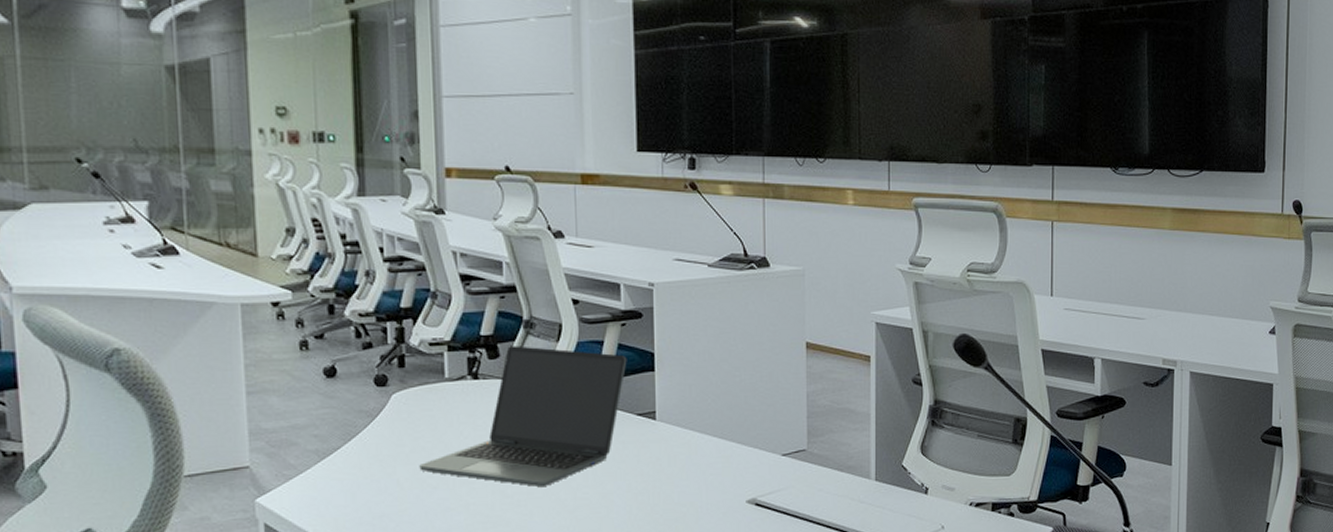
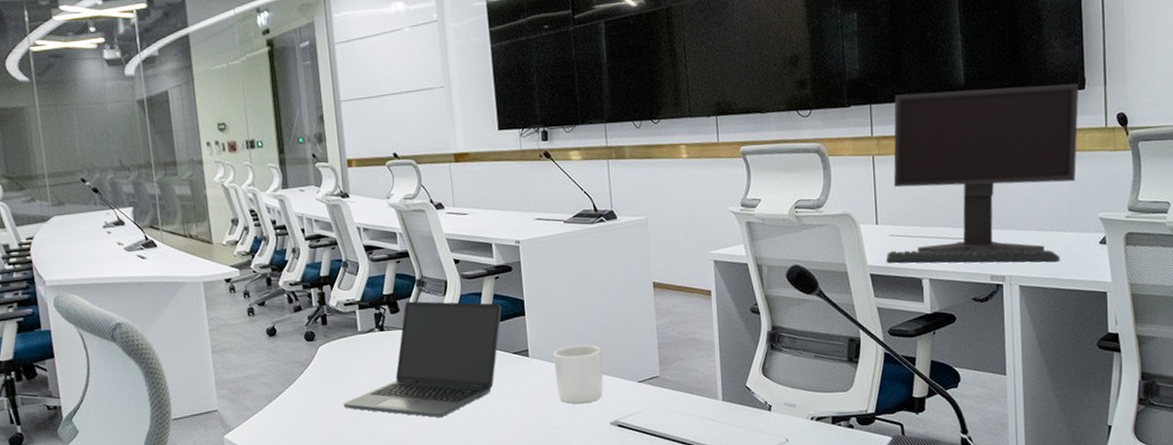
mug: none [685,409,743,478] -> present [553,344,604,404]
computer keyboard: none [1060,325,1231,349] -> present [887,249,1060,263]
monitor: none [1071,158,1259,338] -> present [893,83,1079,253]

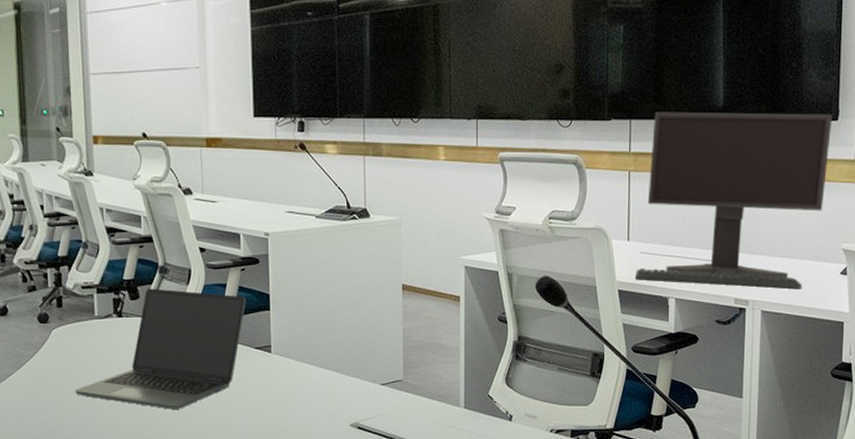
mug: present [553,344,604,404] -> none [296,344,347,404]

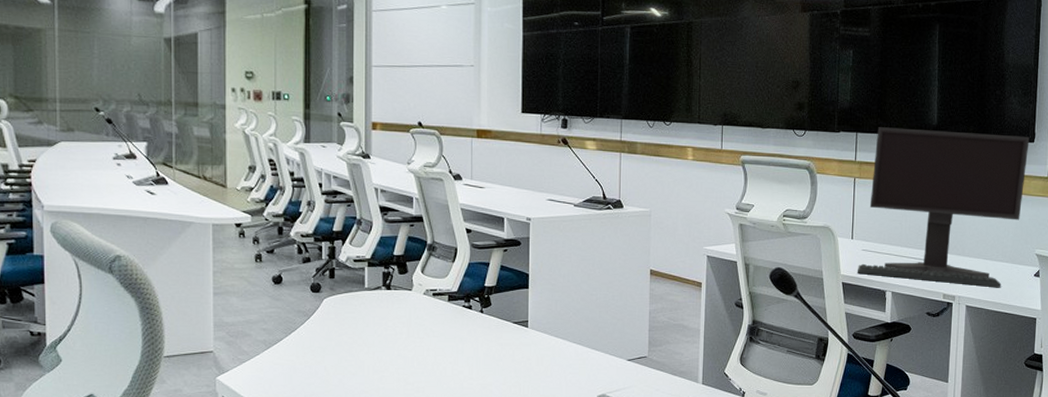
laptop: present [75,288,247,410] -> none [342,264,507,378]

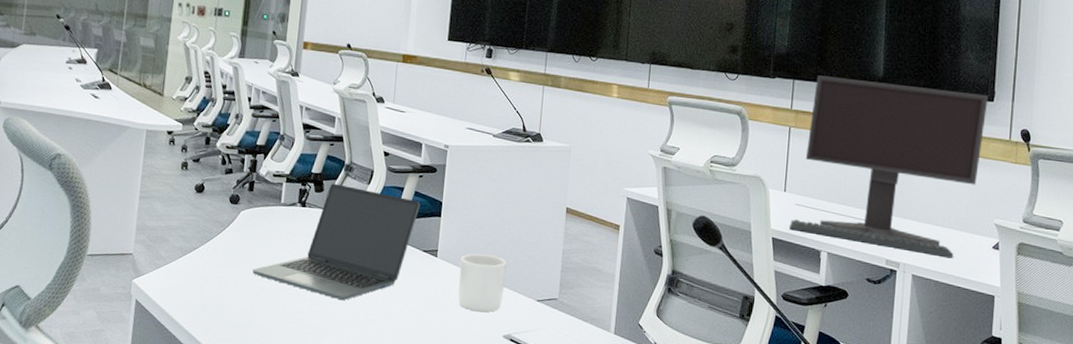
laptop: none [342,264,507,378] -> present [252,183,421,301]
mug: none [551,321,597,376] -> present [458,253,508,312]

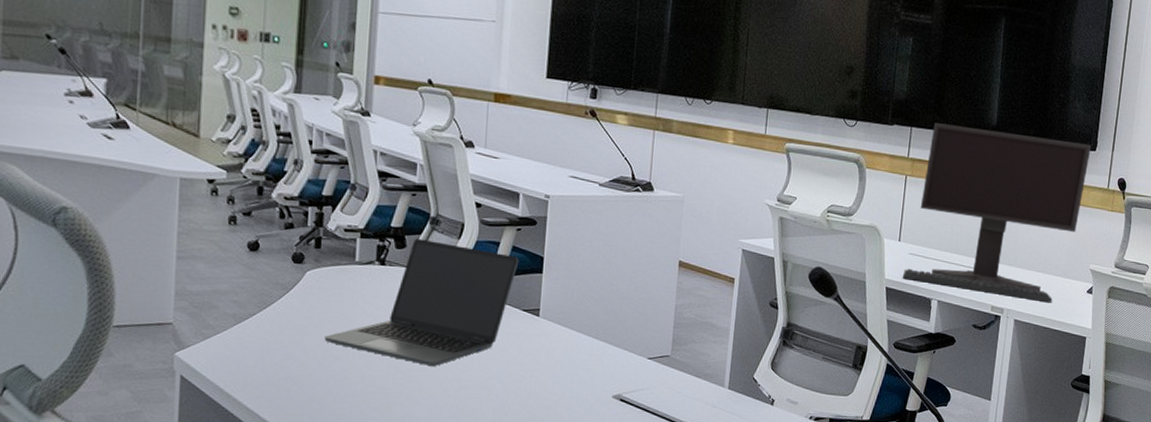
mug: present [458,253,508,312] -> none [563,311,617,373]

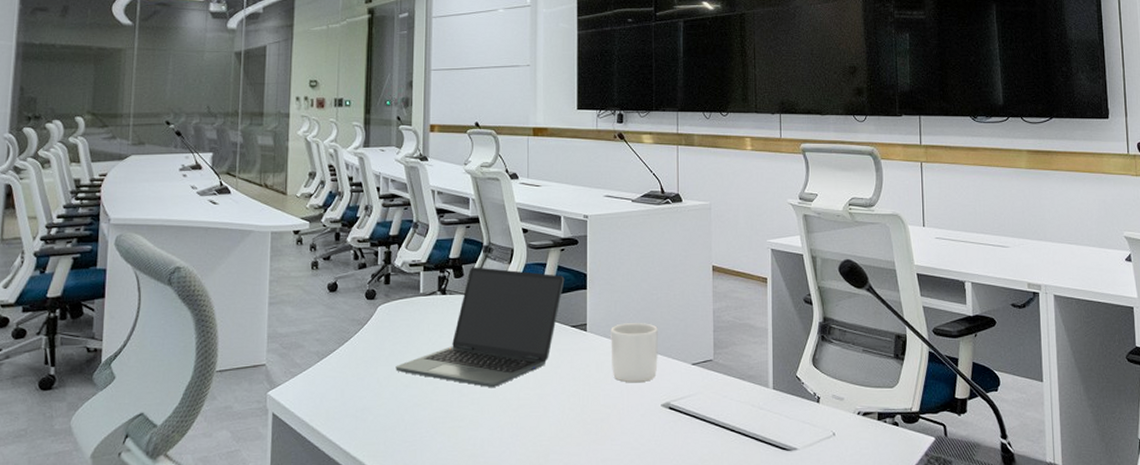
mug: none [563,311,617,373] -> present [611,323,659,383]
computer keyboard: present [903,268,1053,303] -> none [932,252,1091,275]
monitor: present [920,123,1092,292] -> none [939,109,1104,264]

